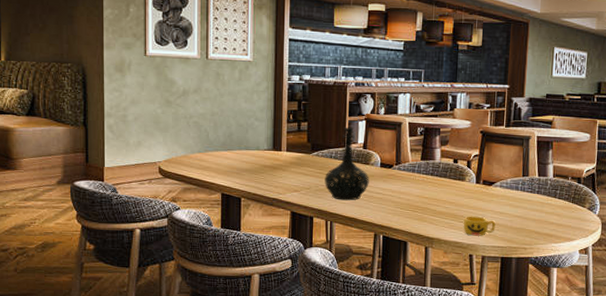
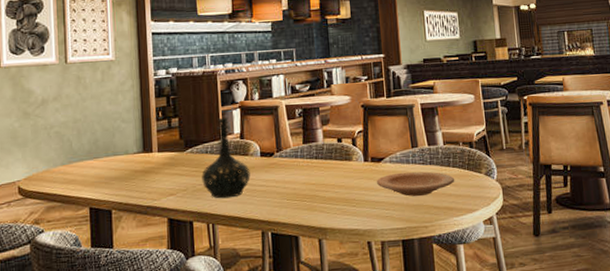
cup: present [463,216,496,236] -> none [356,197,391,220]
plate: none [484,197,559,221] -> present [376,171,455,197]

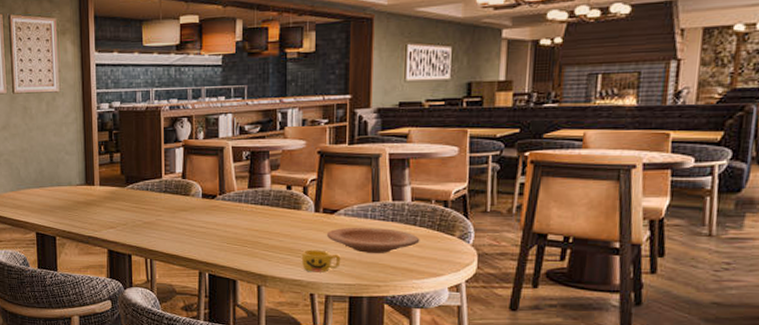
bottle: present [202,117,251,199] -> none [142,155,191,236]
cup: none [356,197,391,220] -> present [301,249,341,273]

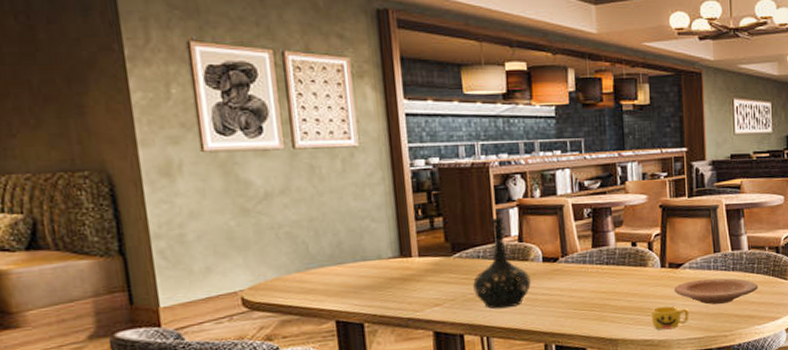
bottle: none [142,155,191,236] -> present [473,217,531,309]

